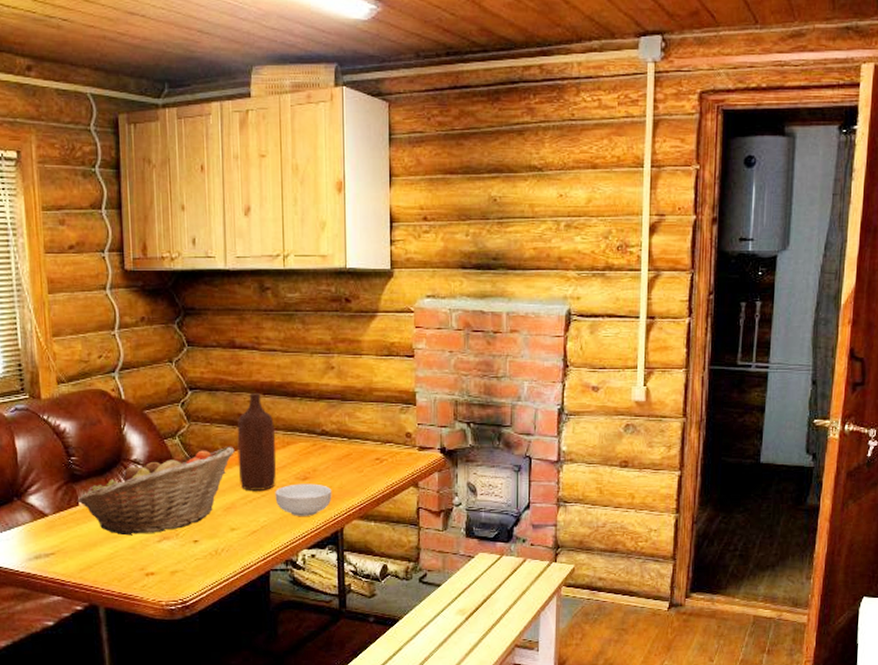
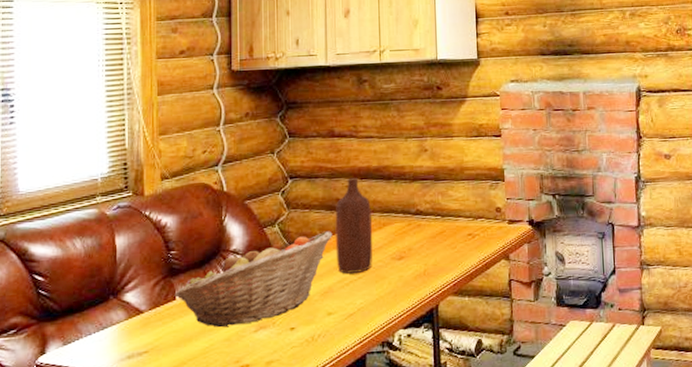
cereal bowl: present [275,483,332,516] -> none [371,262,427,296]

